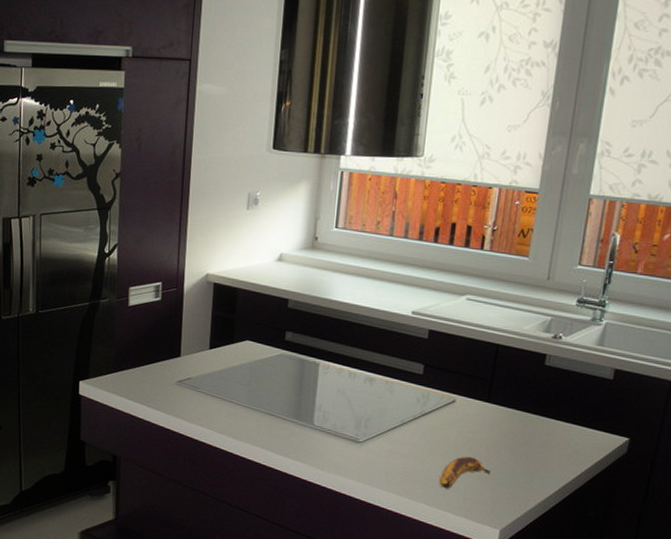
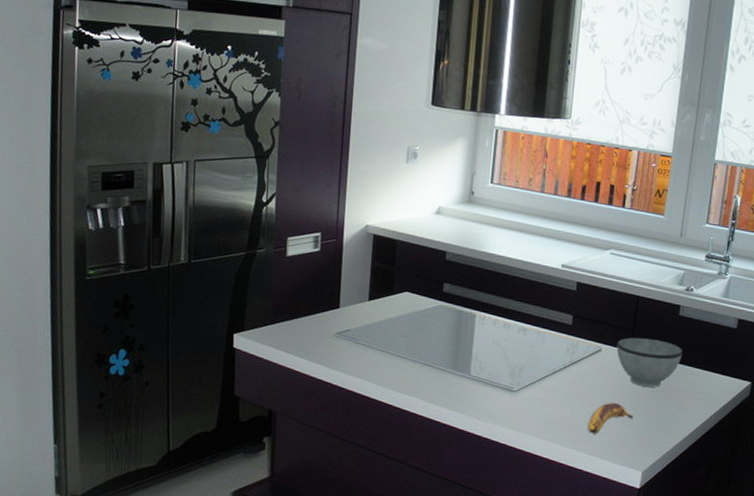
bowl: none [472,388,549,442] -> present [616,337,683,387]

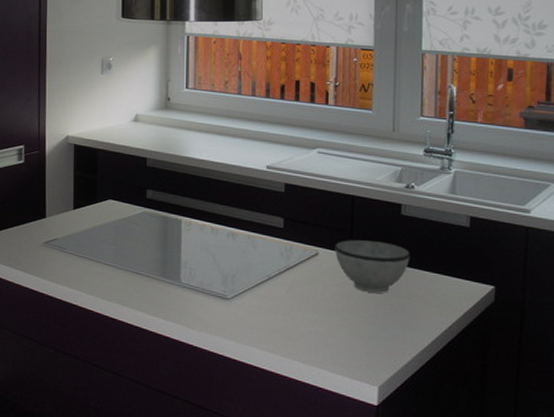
banana: present [587,402,634,434] -> none [311,310,362,345]

